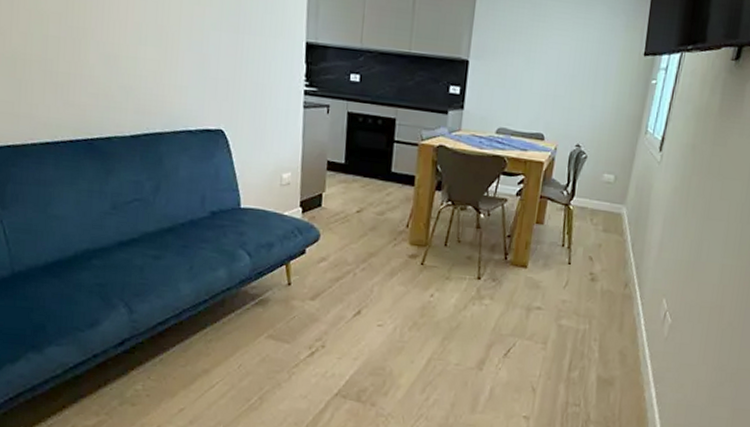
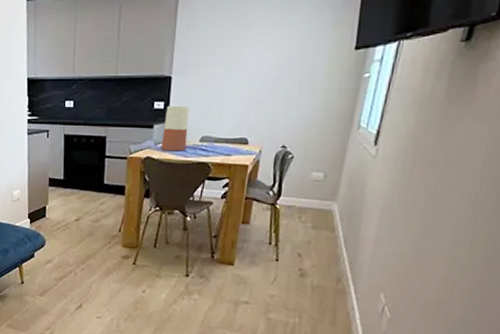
vase: none [455,91,487,143] -> present [160,105,190,152]

